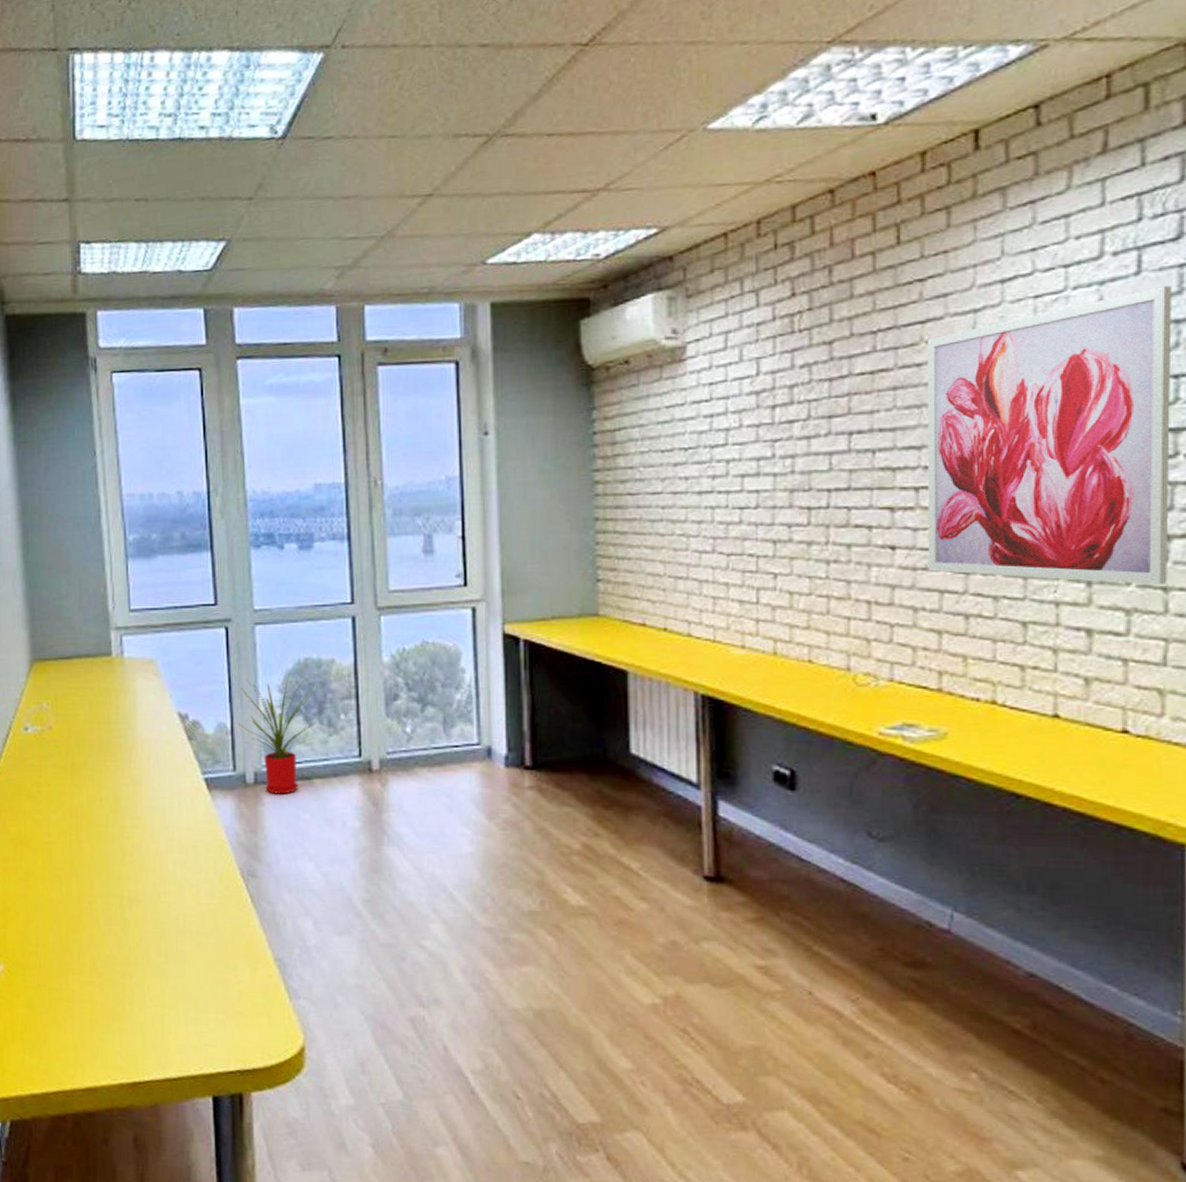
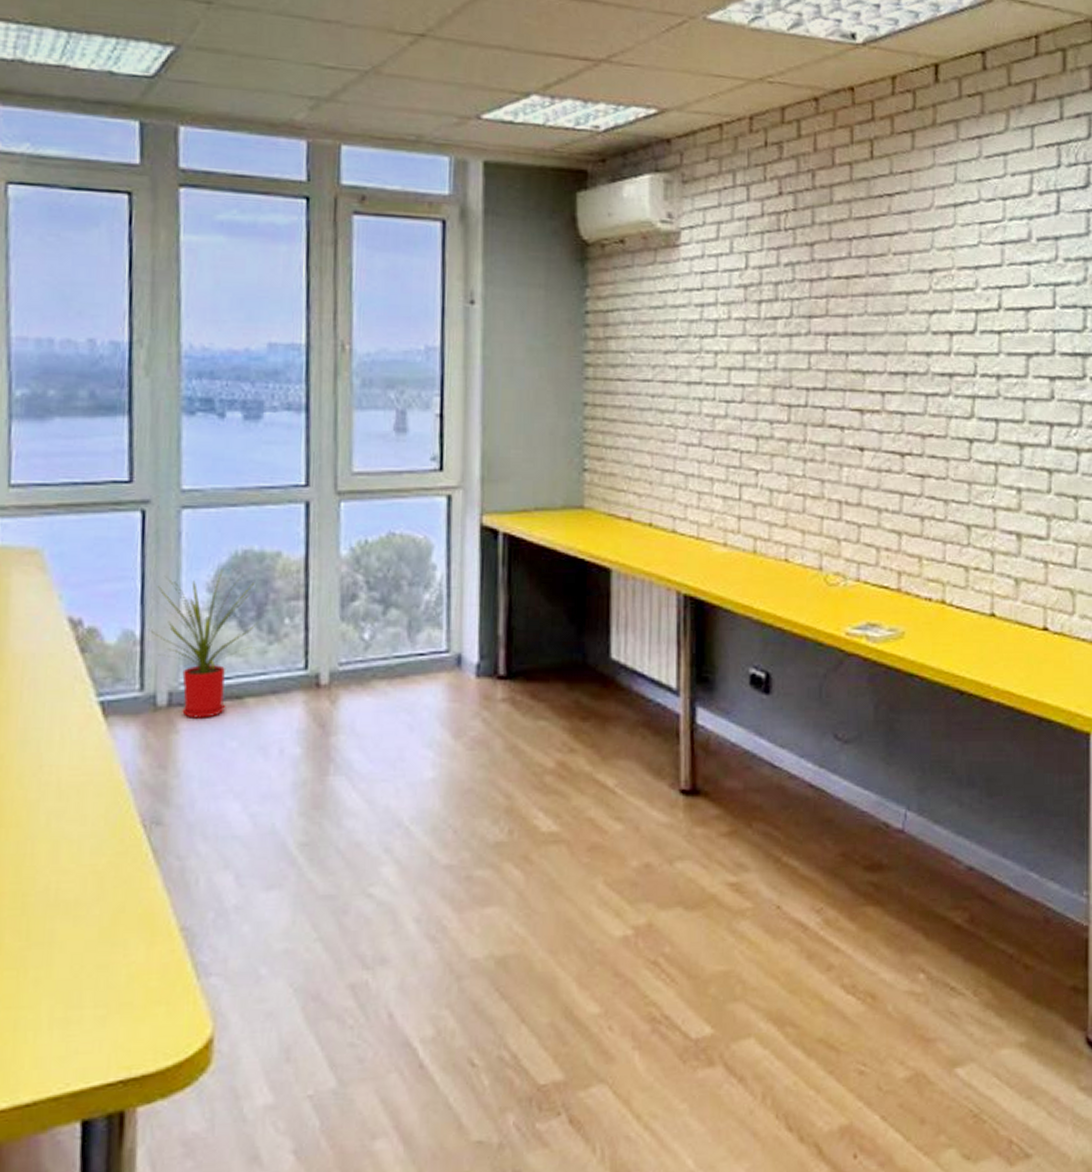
wall art: present [926,286,1172,584] -> none [891,227,1081,493]

